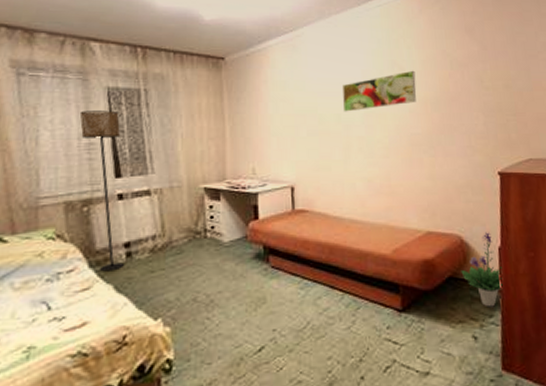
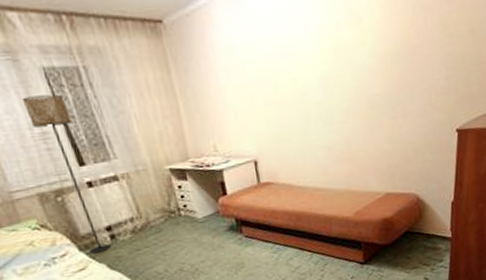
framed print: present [343,70,417,112] -> none [296,19,376,76]
potted plant: present [461,232,503,307] -> none [416,189,453,254]

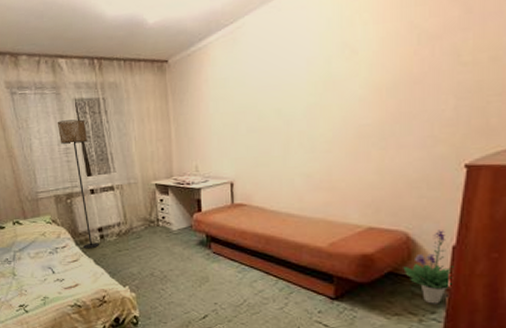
potted plant: none [416,189,453,254] -> present [403,230,454,304]

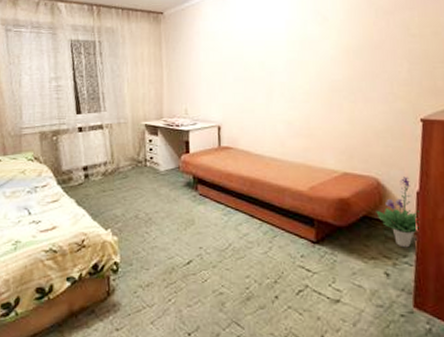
floor lamp: present [57,119,99,249] -> none [50,59,83,189]

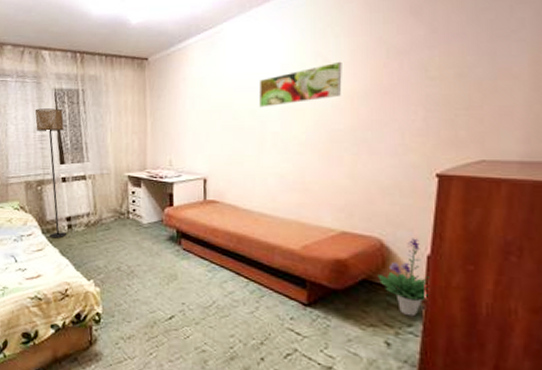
floor lamp: none [50,59,83,189] -> present [34,108,66,239]
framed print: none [267,19,339,60] -> present [260,61,342,108]

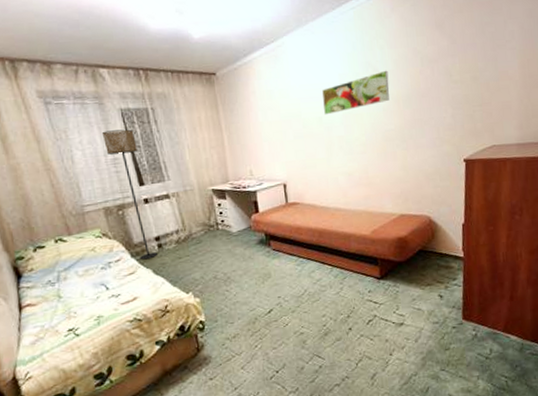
potted plant: present [377,238,429,317] -> none [429,212,465,273]

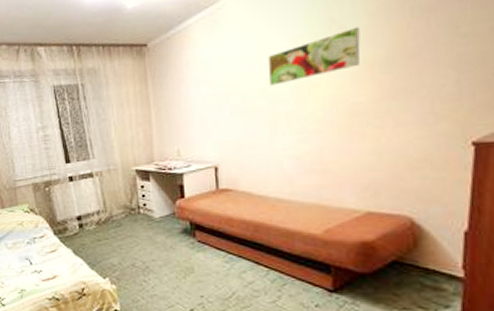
floor lamp: present [101,129,157,260] -> none [35,106,78,239]

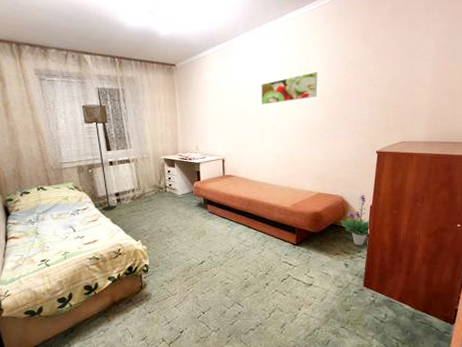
floor lamp: none [35,106,78,239] -> present [81,104,116,211]
potted plant: none [409,214,468,297] -> present [340,195,371,246]

